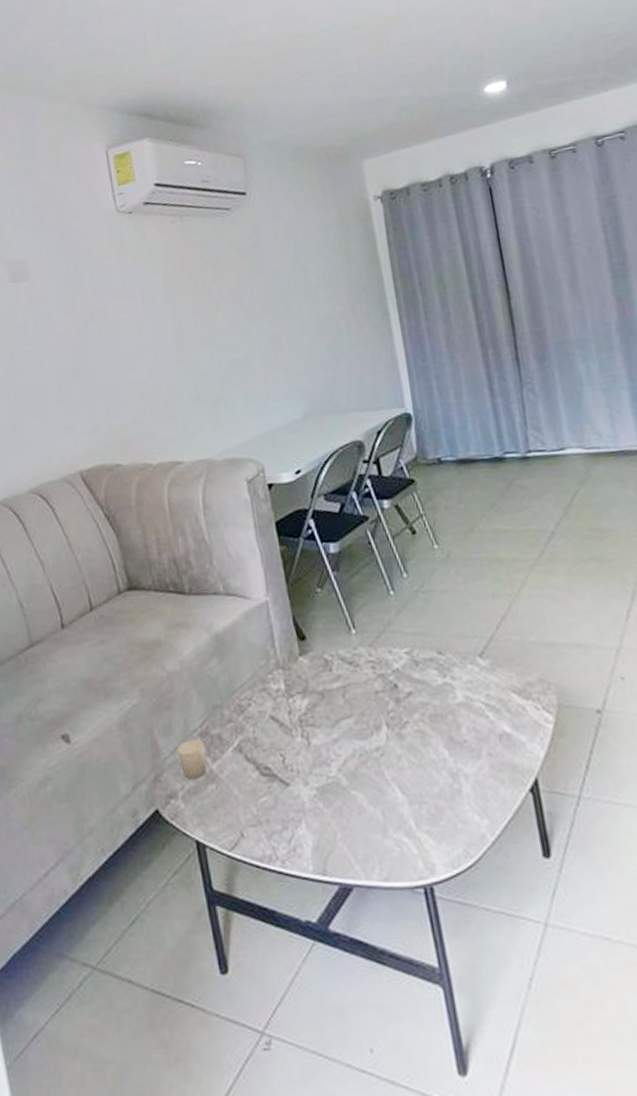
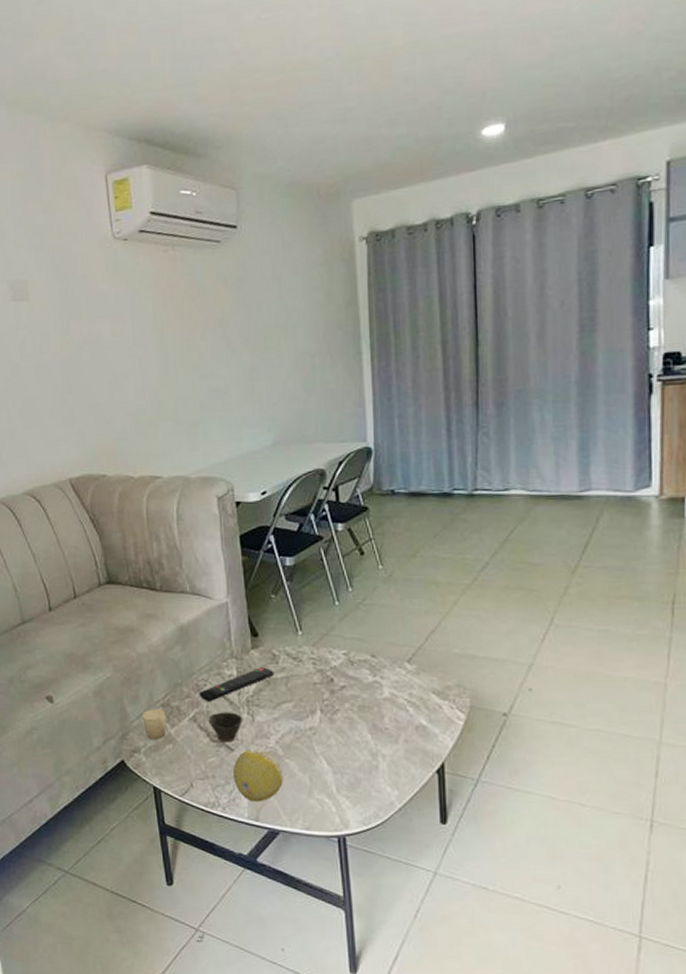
remote control: none [243,677,329,725] -> present [199,667,274,701]
cup: none [256,735,298,776] -> present [208,712,243,743]
fruit: none [290,782,351,850] -> present [232,750,283,802]

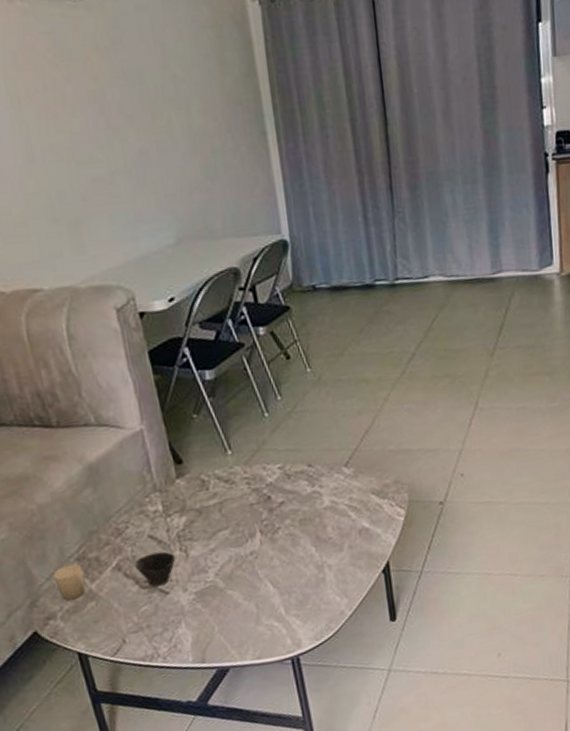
remote control: present [199,667,274,701] -> none [120,496,206,545]
fruit: present [232,750,283,802] -> none [170,587,228,644]

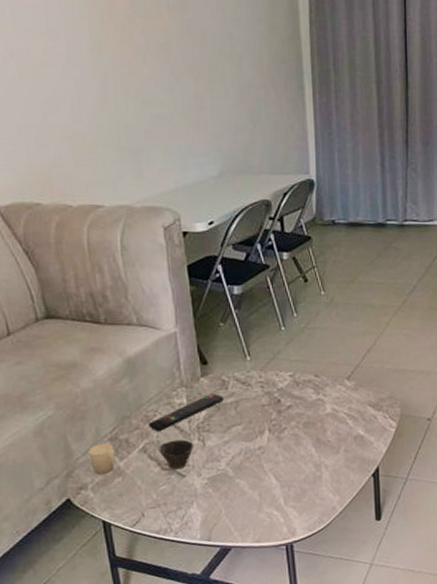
remote control: none [120,496,206,545] -> present [148,393,224,431]

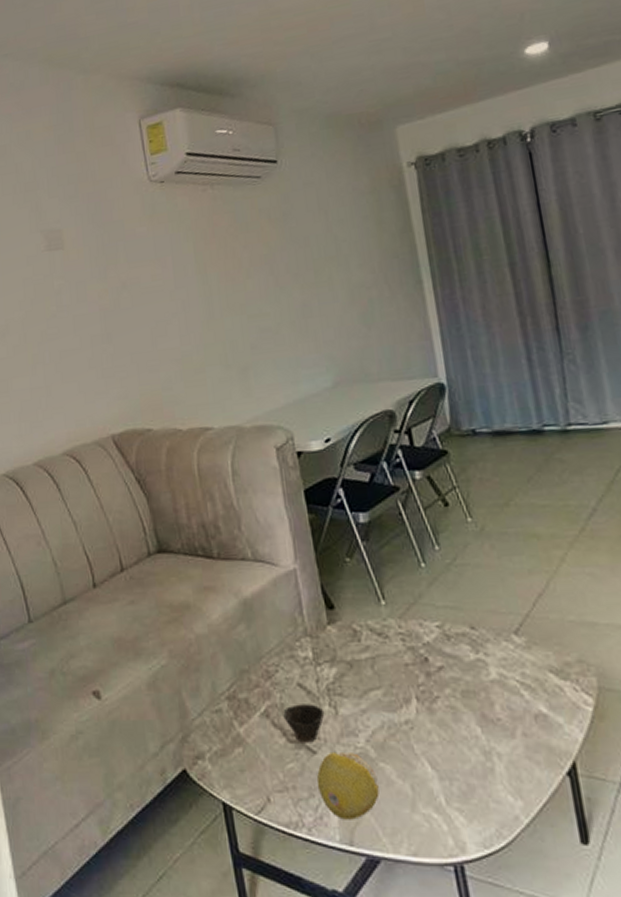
candle: present [89,443,115,476] -> none [205,703,234,743]
remote control: present [148,393,224,431] -> none [270,646,357,691]
fruit: none [184,474,234,523] -> present [317,751,379,820]

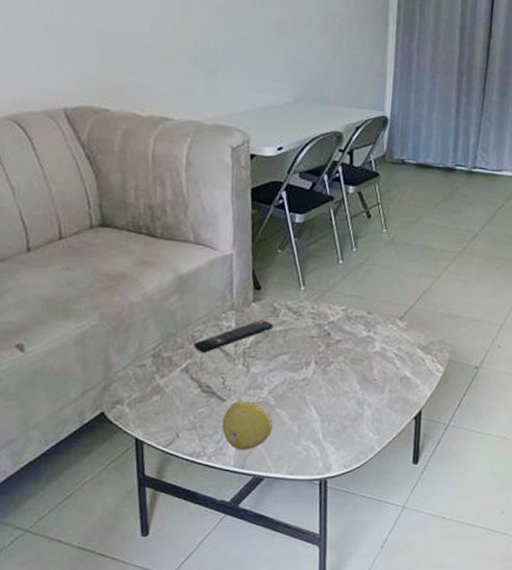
remote control: none [270,646,357,691] -> present [194,320,273,352]
cup: present [283,704,325,743] -> none [201,363,238,393]

